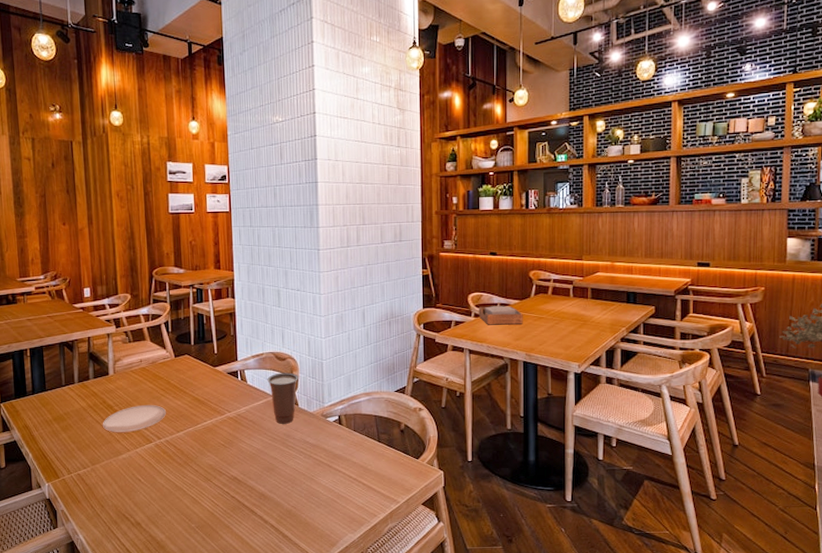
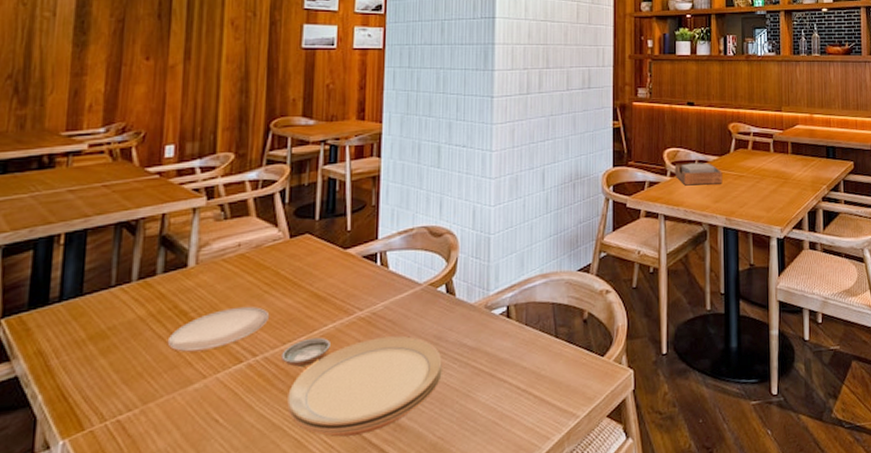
saucer: none [177,429,210,449] -> present [281,337,330,367]
plate: none [184,432,292,499] -> present [287,336,442,437]
cup: present [267,373,299,424] -> none [416,252,459,323]

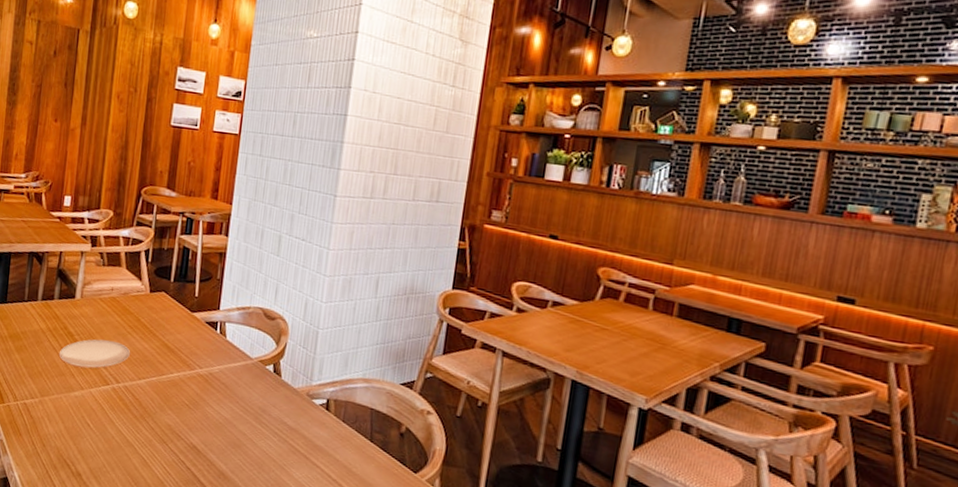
saucer: present [281,337,330,367] -> none [137,380,175,402]
plate: present [287,336,442,437] -> none [138,394,264,473]
napkin holder: present [674,162,723,186] -> none [521,300,581,333]

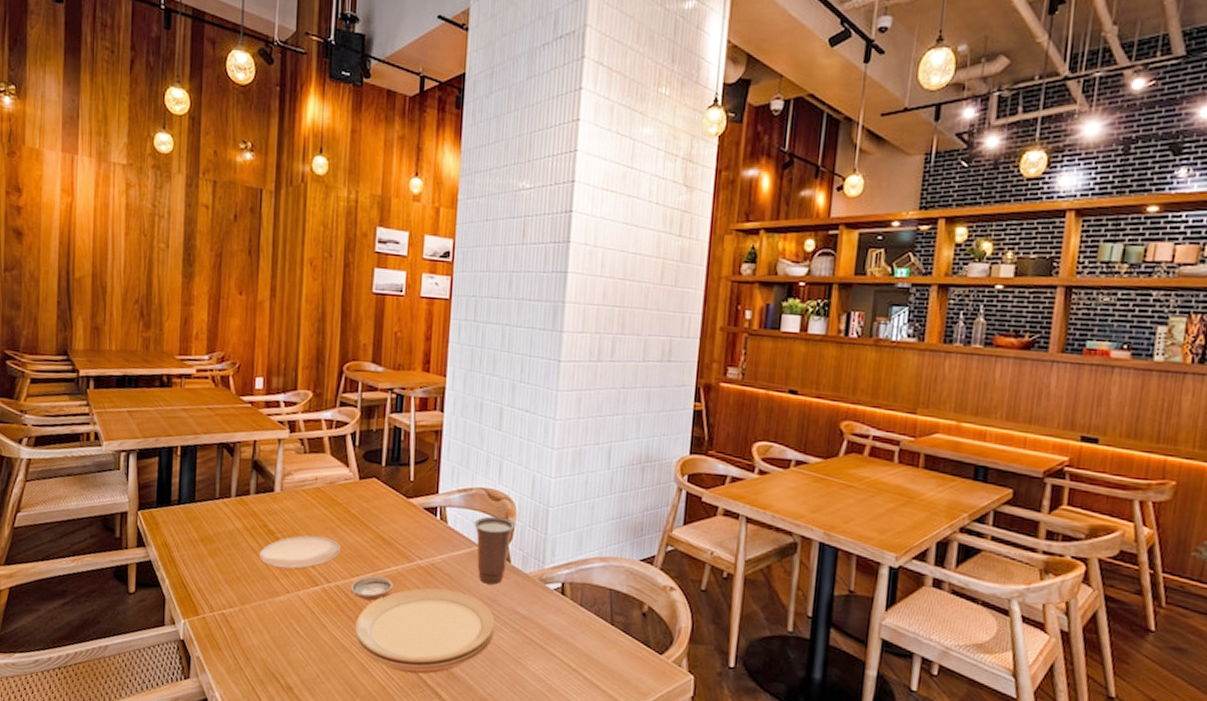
saucer: none [137,380,175,402] -> present [350,575,393,601]
plate: none [138,394,264,473] -> present [355,588,495,674]
cup: none [250,333,288,397] -> present [474,516,516,585]

